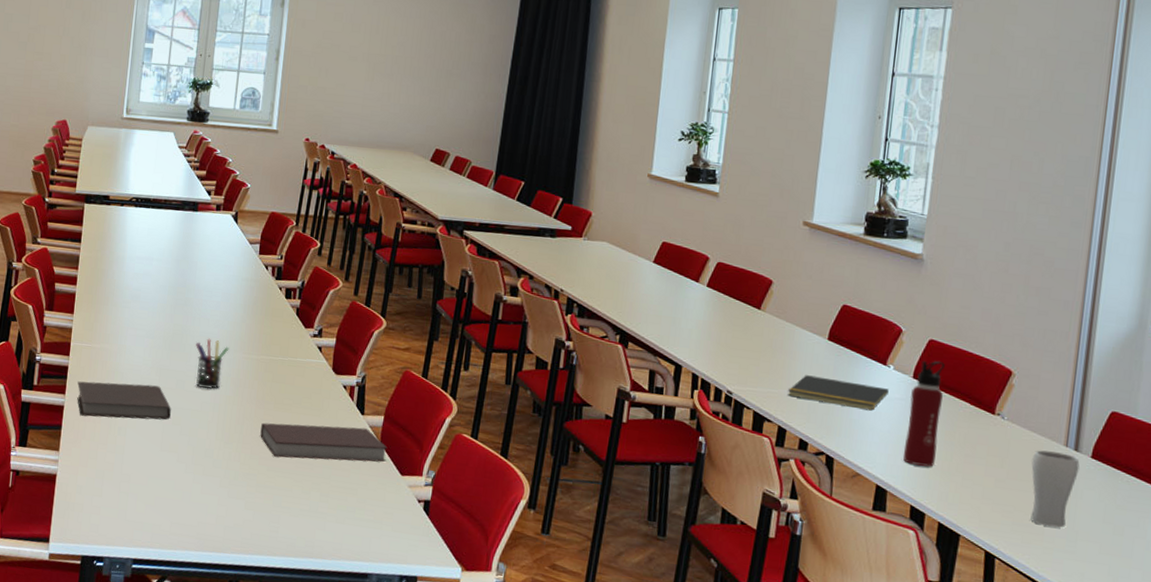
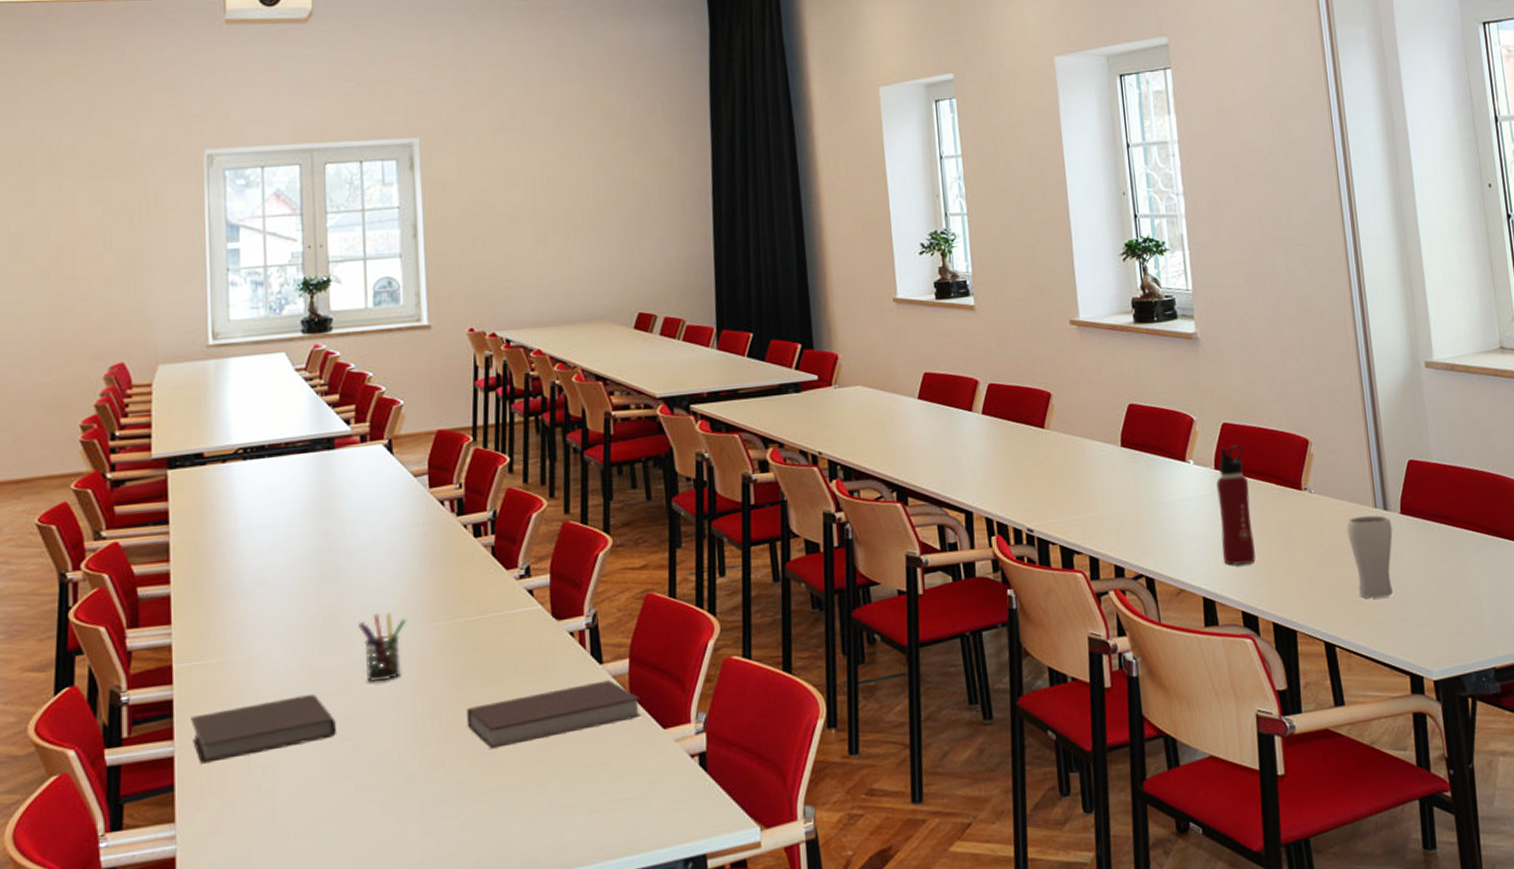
notepad: present [787,375,889,411] -> none [1090,487,1194,520]

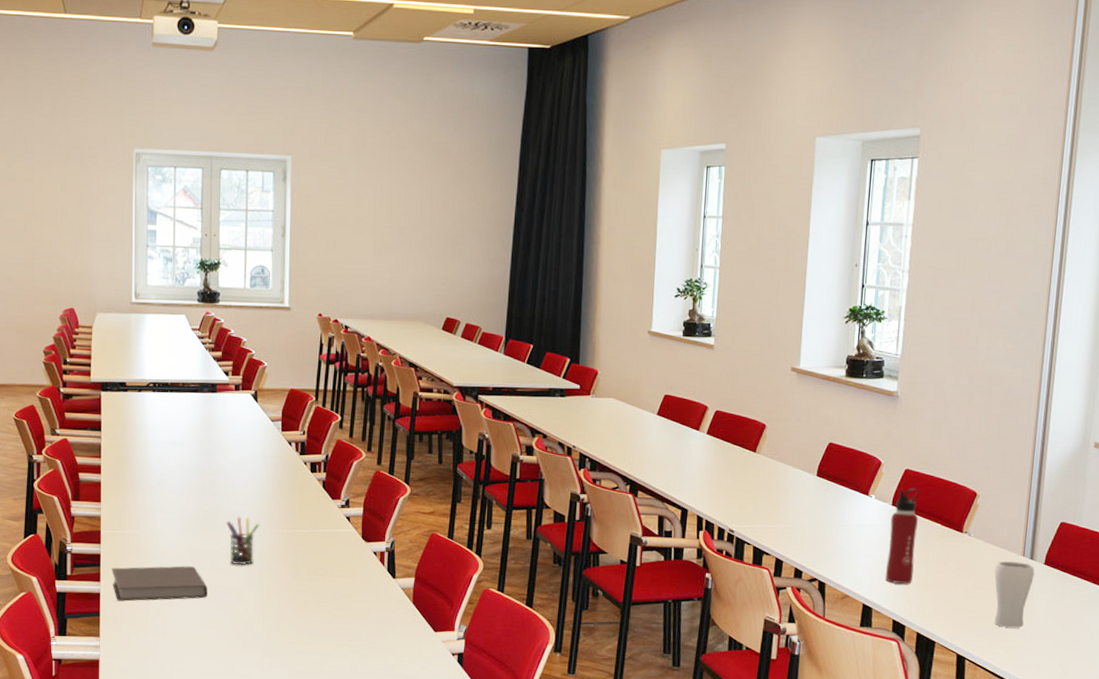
notebook: present [467,680,641,749] -> none [297,590,420,625]

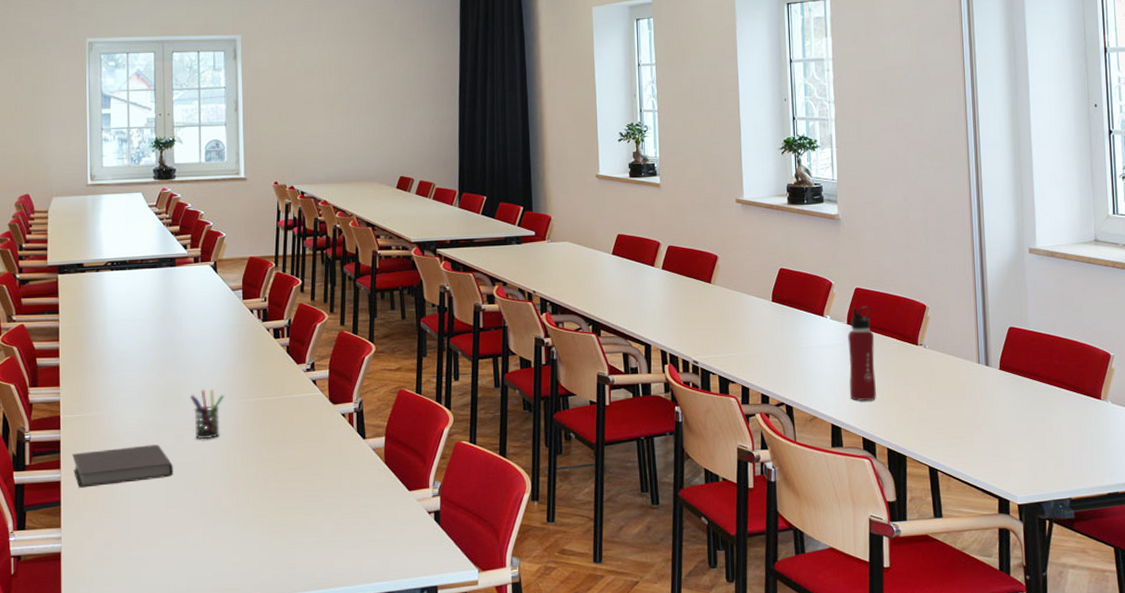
drinking glass: present [994,561,1035,628] -> none [953,369,992,436]

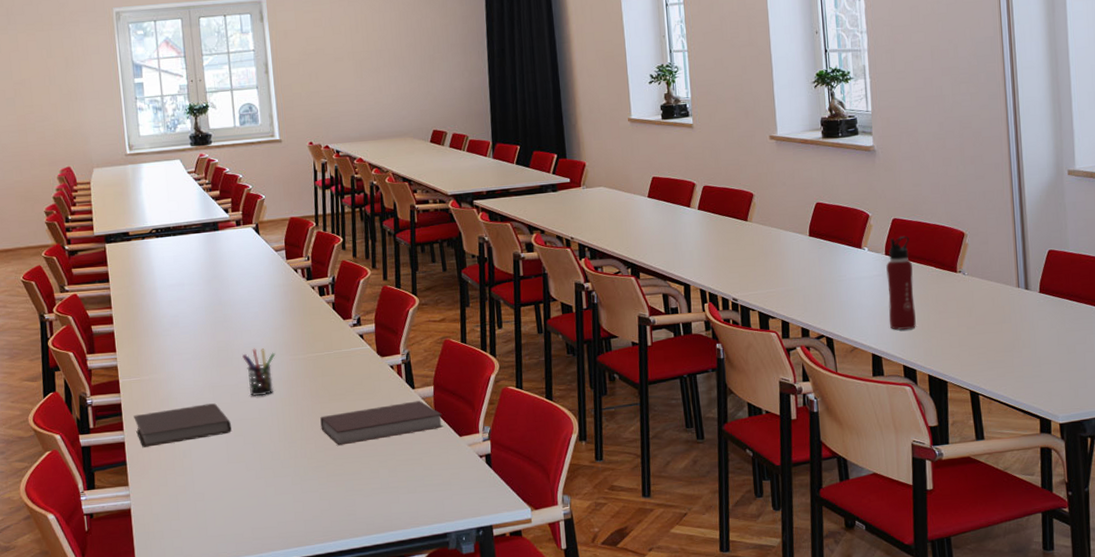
notebook: none [266,451,392,495] -> present [320,400,443,446]

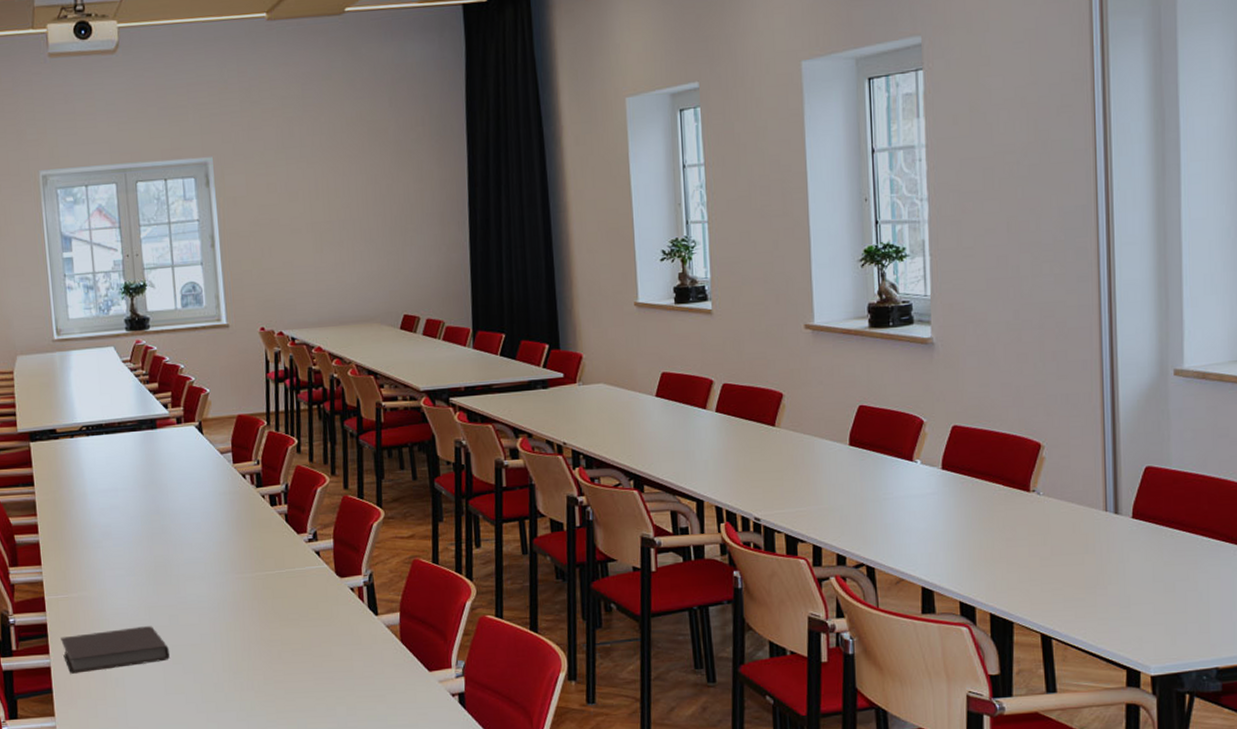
pen holder: present [242,348,276,397] -> none [182,564,220,620]
notebook: present [320,400,443,446] -> none [270,629,410,678]
water bottle: present [886,236,916,330] -> none [943,447,977,559]

